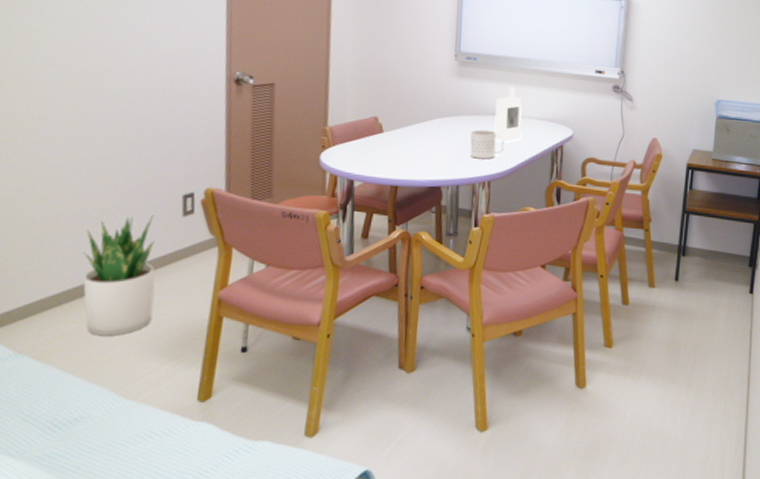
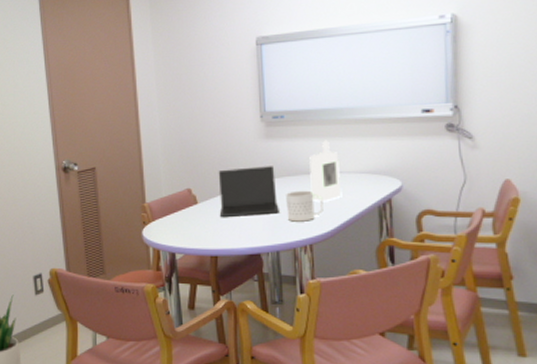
laptop: none [405,101,463,150] -> present [218,166,279,218]

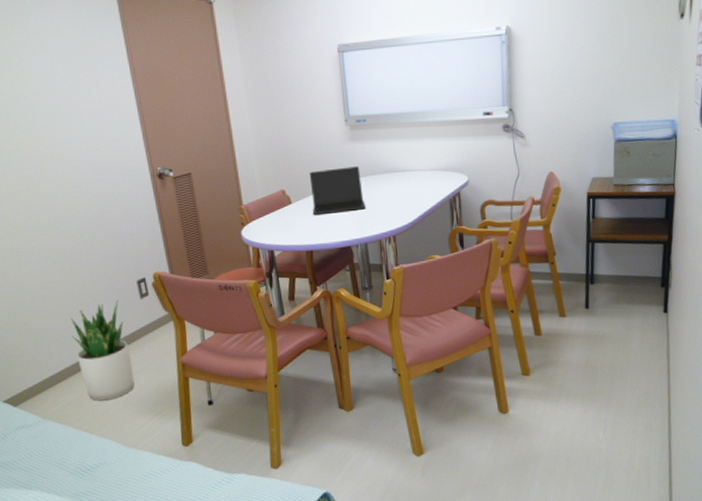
mug: present [286,190,324,222] -> none [371,187,404,216]
tissue box: present [309,140,341,201] -> none [390,141,418,197]

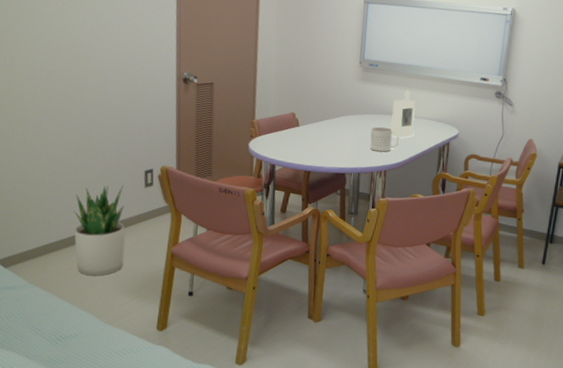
laptop: present [309,166,366,216] -> none [317,101,365,143]
mug: none [371,187,404,216] -> present [370,126,399,152]
tissue box: none [390,141,418,197] -> present [391,89,416,138]

